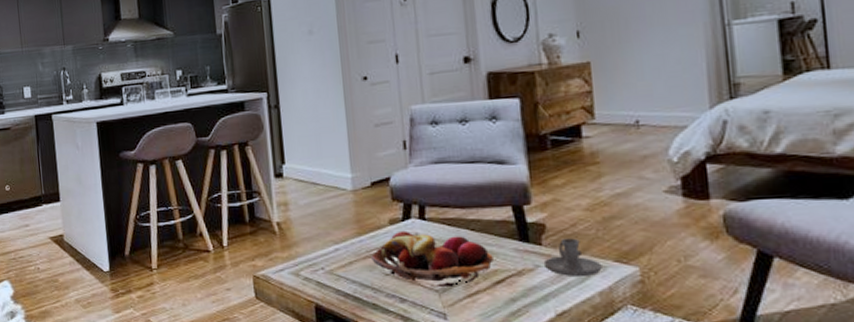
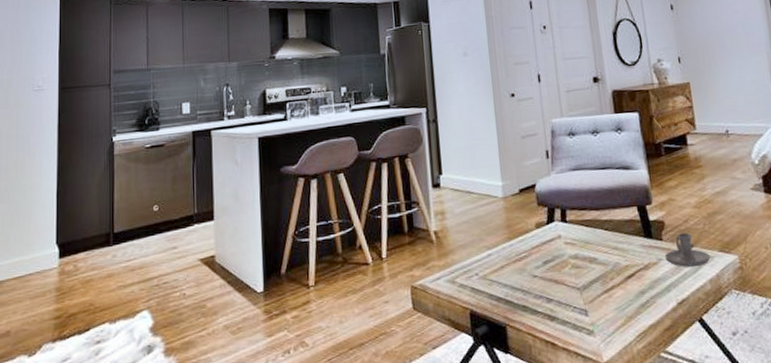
fruit basket: present [371,230,493,288] -> none [520,233,625,285]

